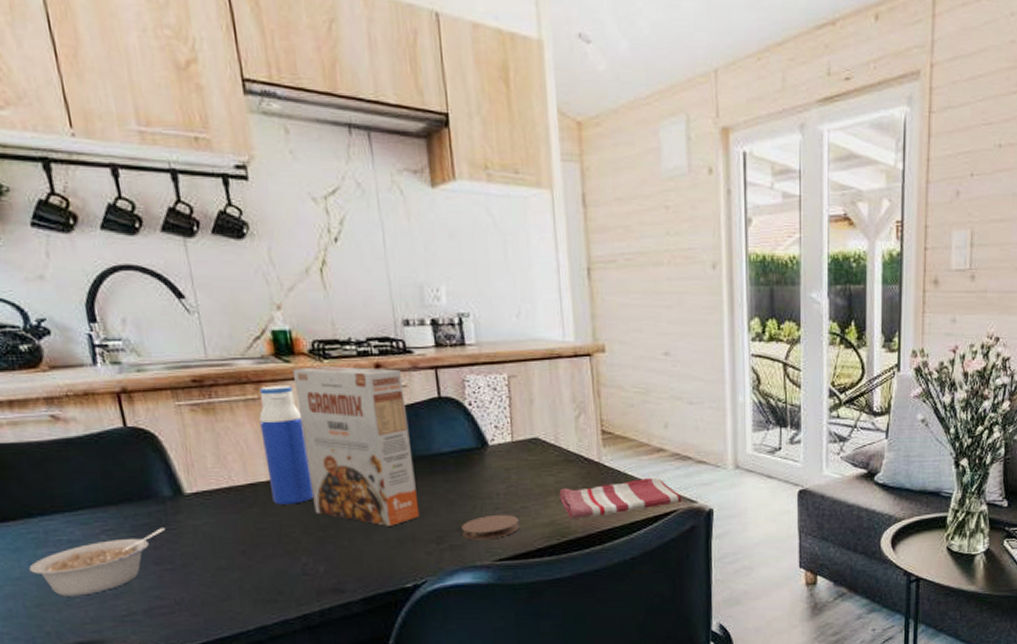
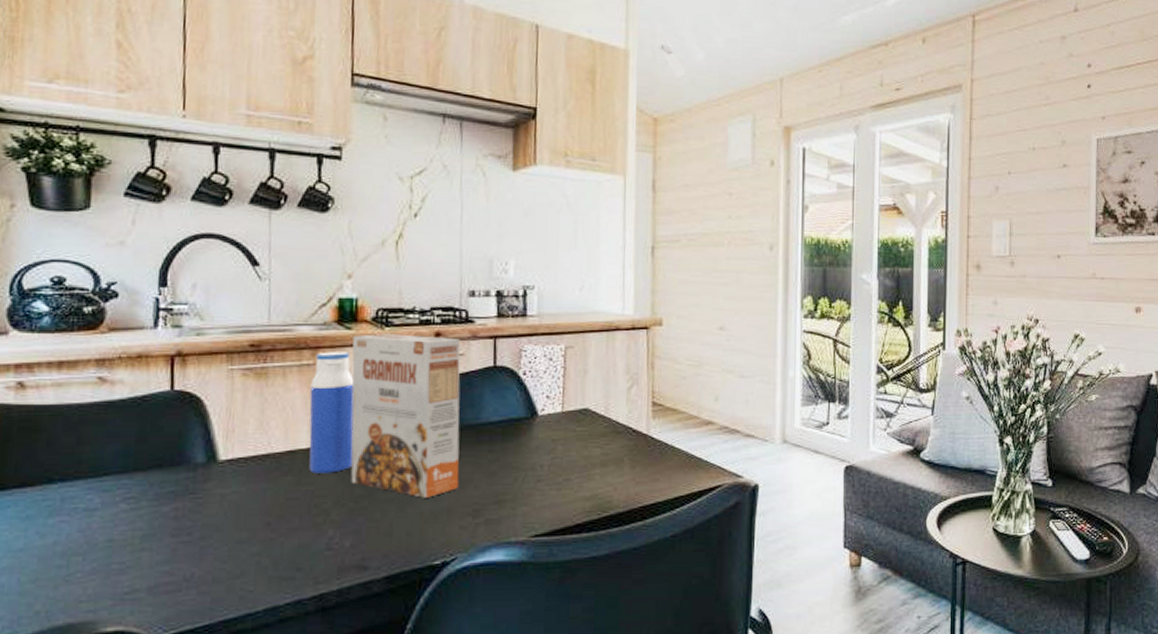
legume: present [29,528,165,597] -> none [35,496,190,571]
coaster: present [461,514,519,540] -> none [500,486,560,514]
dish towel: present [559,477,682,520] -> none [604,450,728,494]

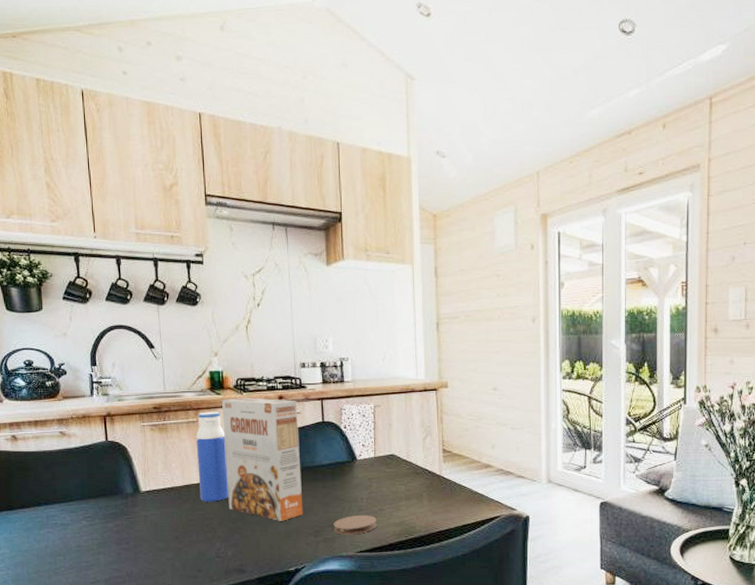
coaster: none [500,486,560,514] -> present [333,514,377,535]

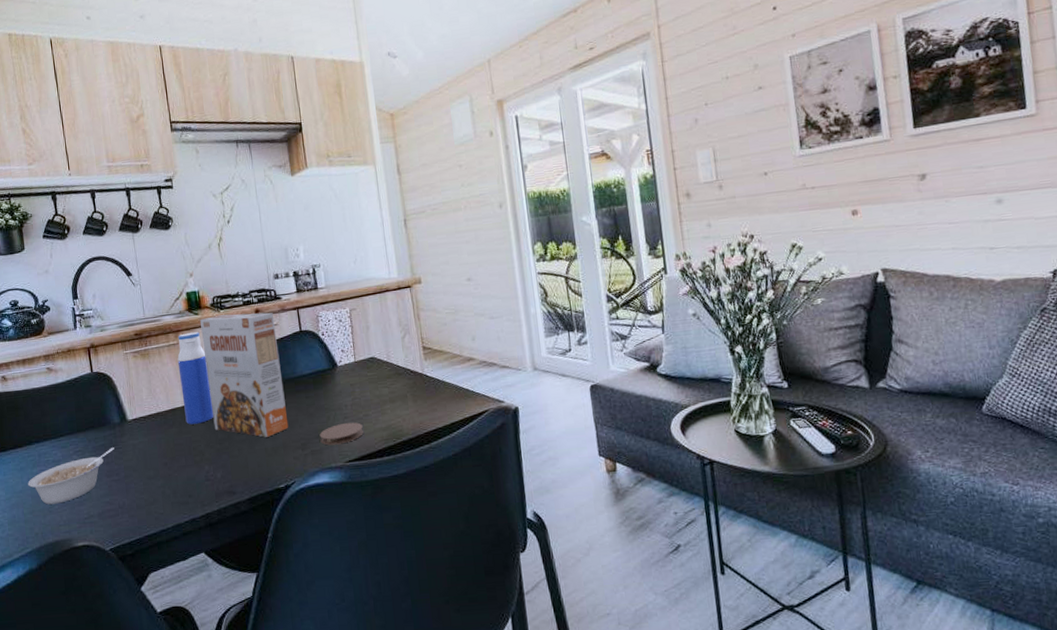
legume: none [34,517,125,566] -> present [28,447,114,505]

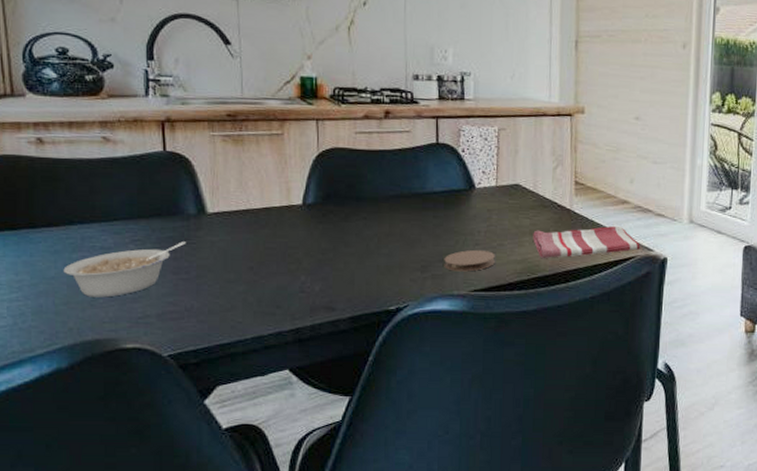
water bottle: present [177,332,214,425] -> none [280,123,319,229]
cereal box: present [200,312,289,437] -> none [314,110,409,254]
dish towel: none [392,382,492,424] -> present [533,225,640,259]

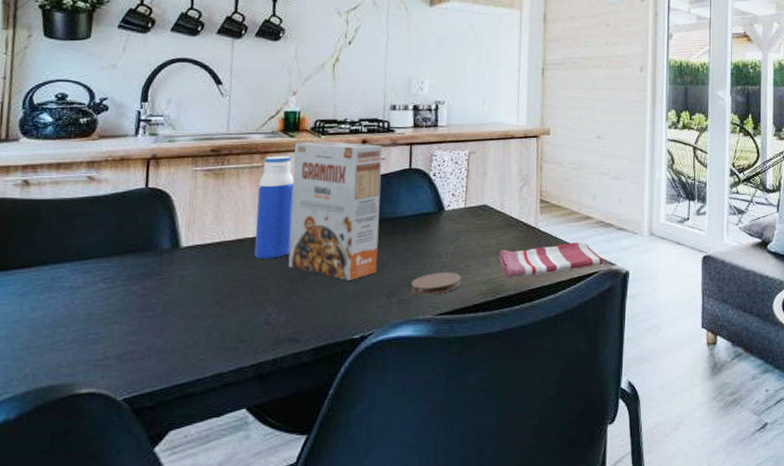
legume: present [63,241,186,298] -> none [28,277,156,340]
water bottle: none [280,123,319,229] -> present [254,156,295,259]
cereal box: none [314,110,409,254] -> present [288,141,383,281]

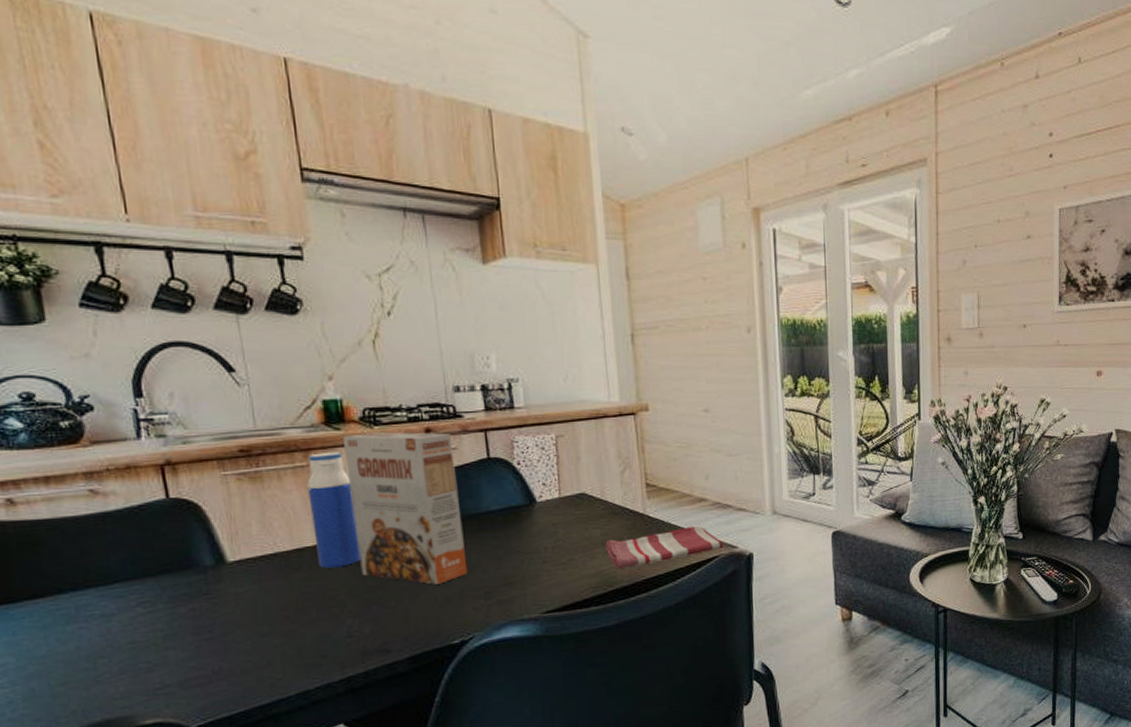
coaster: present [410,271,461,295] -> none [509,567,567,594]

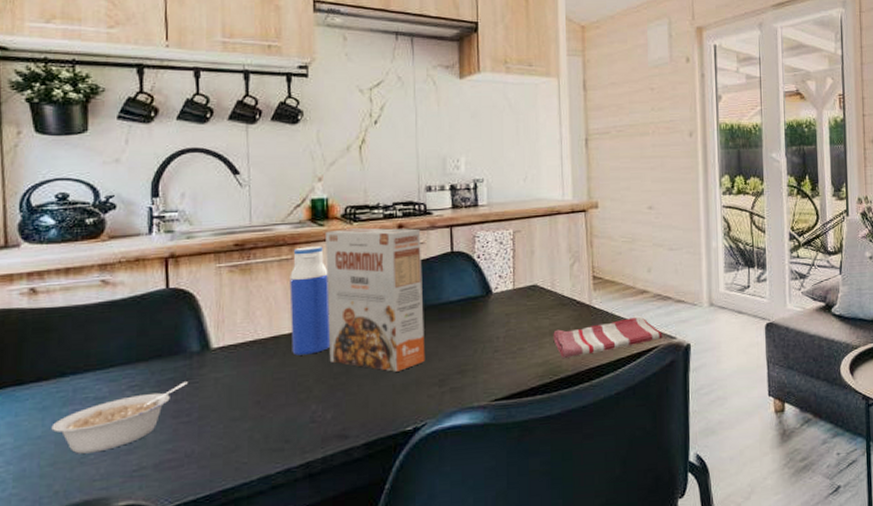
legume: none [56,597,205,673] -> present [51,382,188,454]

